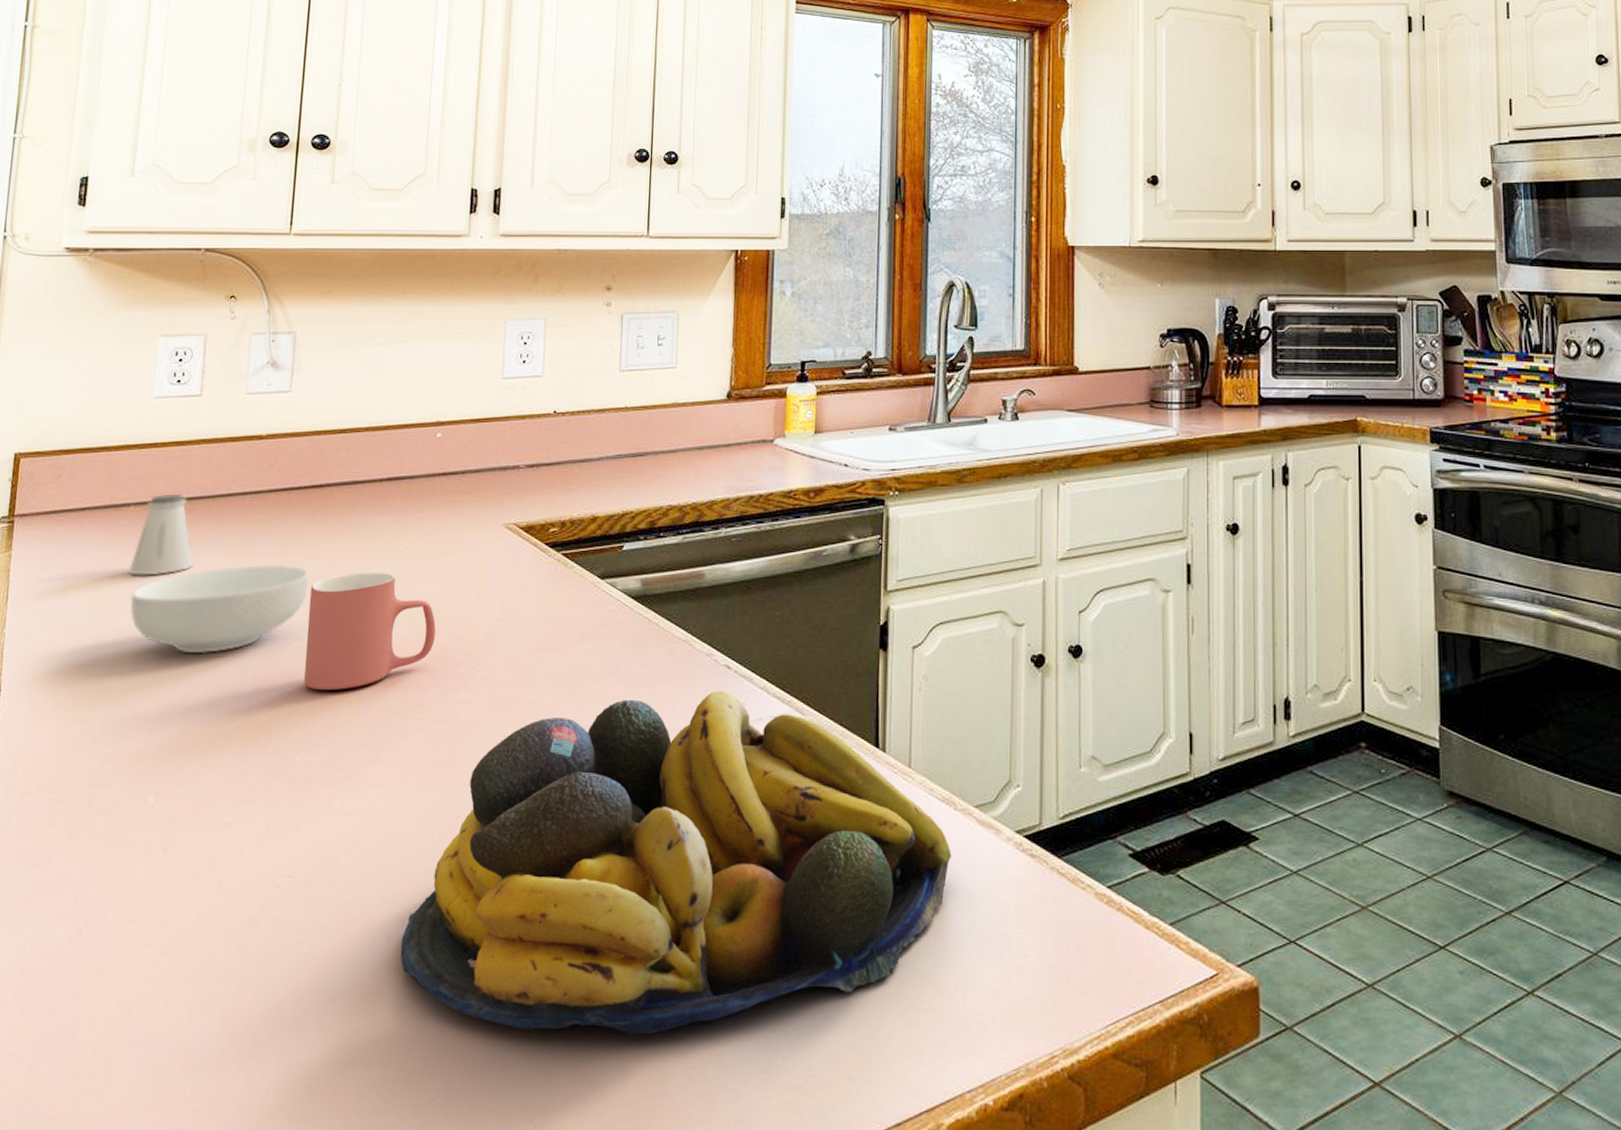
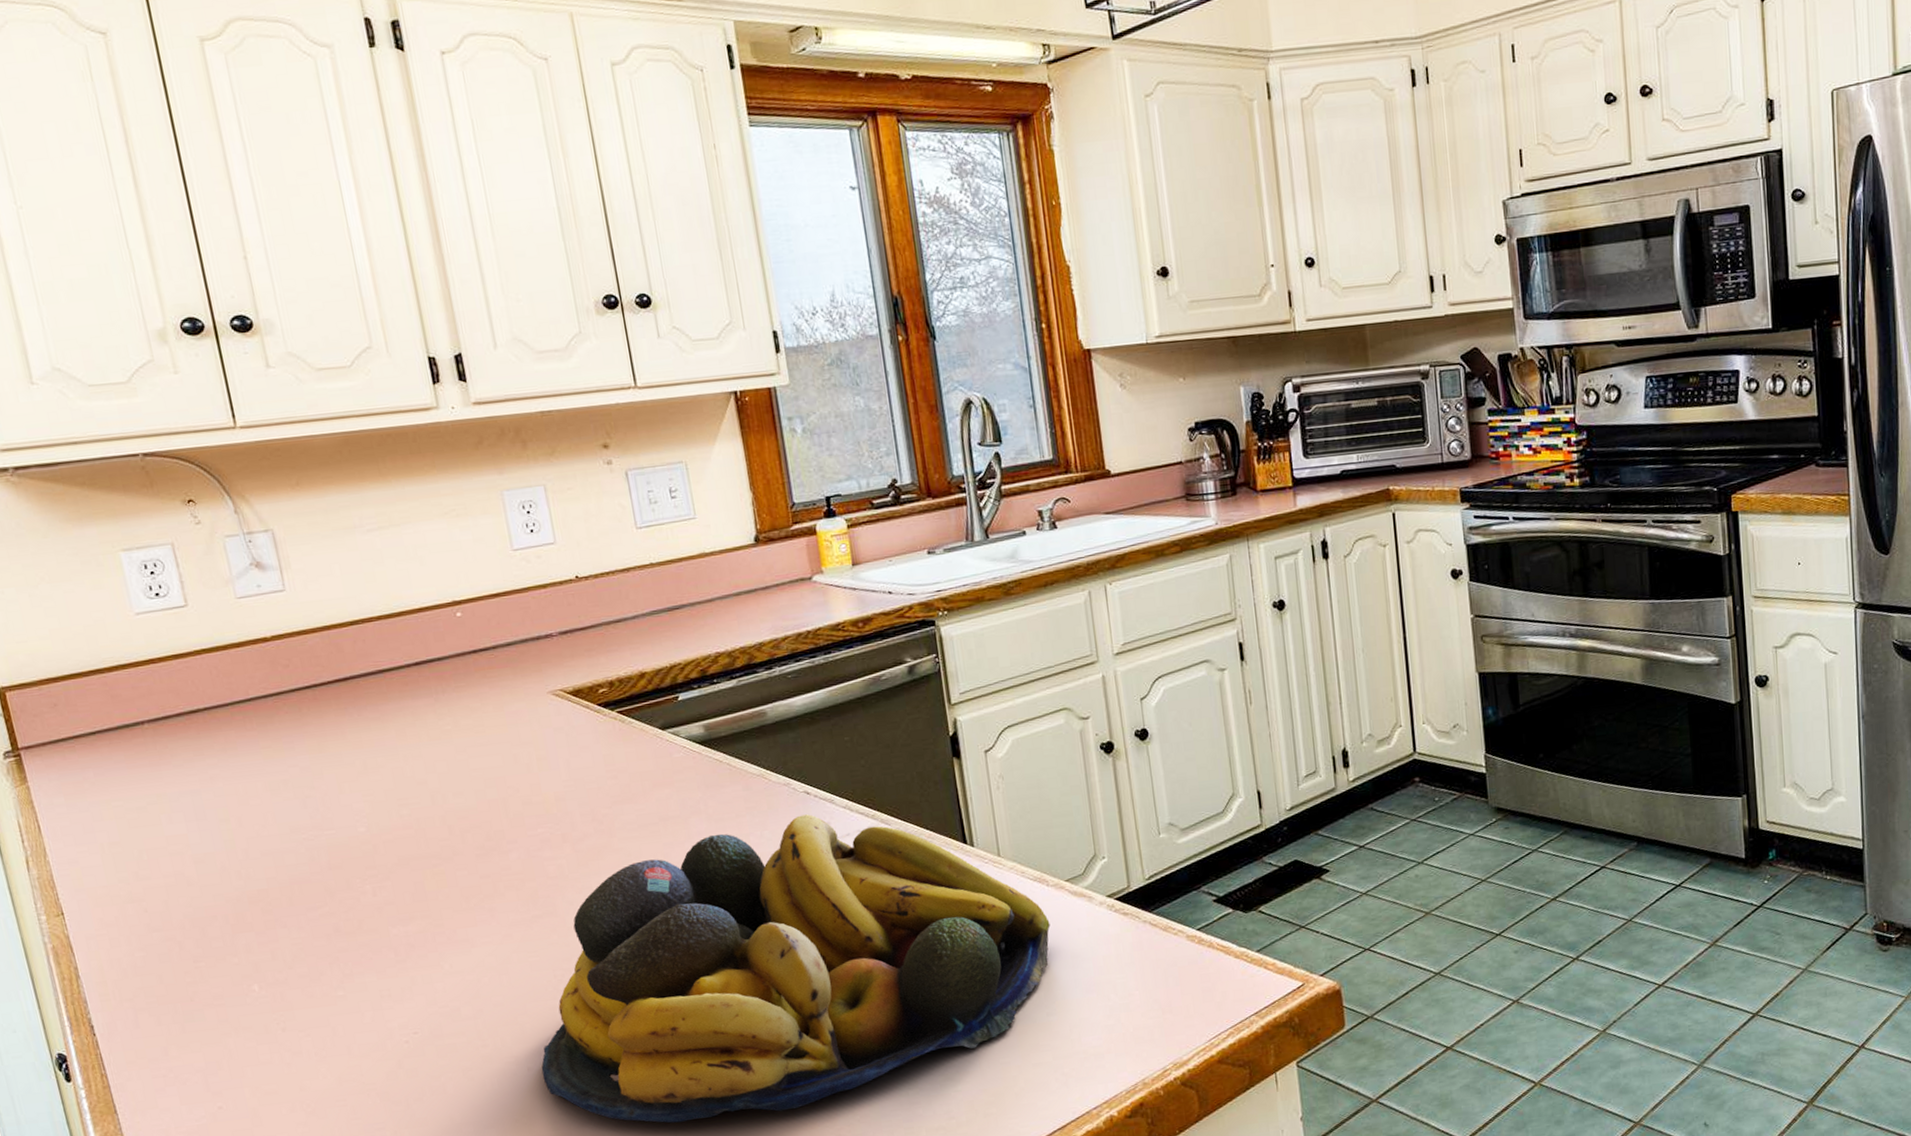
saltshaker: present [128,494,194,576] -> none [161,706,232,789]
cereal bowl: present [129,564,310,654] -> none [173,758,362,854]
mug: present [304,572,436,691] -> none [362,752,506,869]

